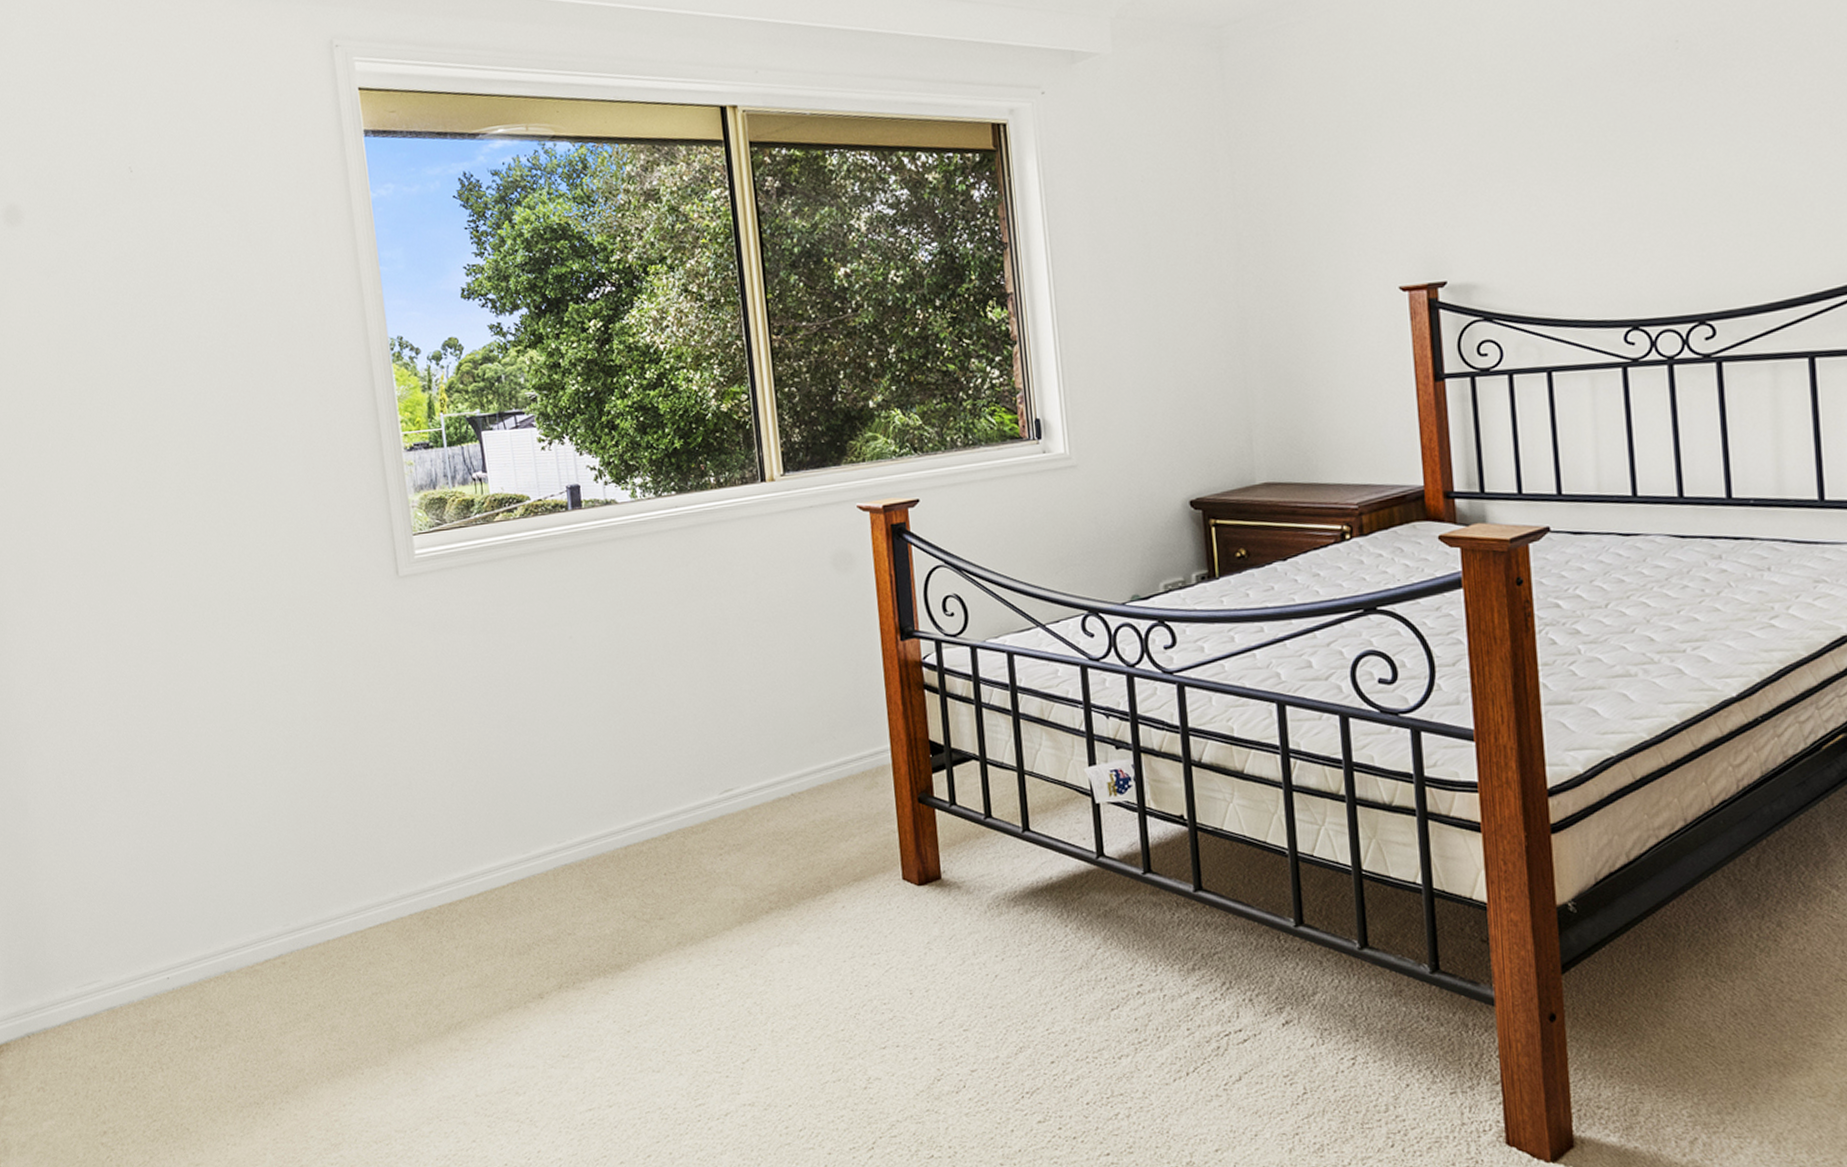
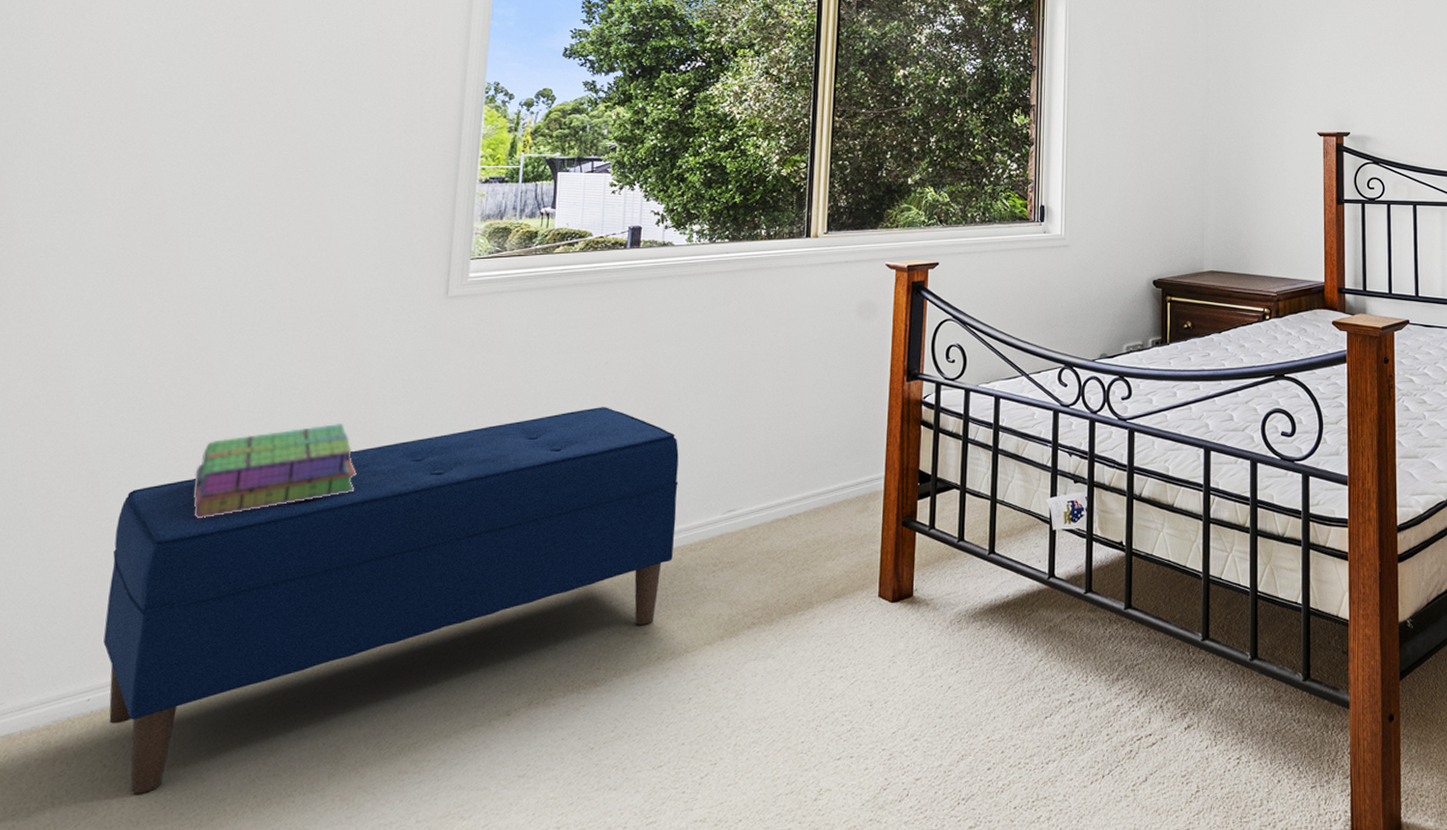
bench: none [151,684,675,1063] -> present [103,407,679,794]
stack of books: none [207,712,353,810] -> present [193,423,357,518]

